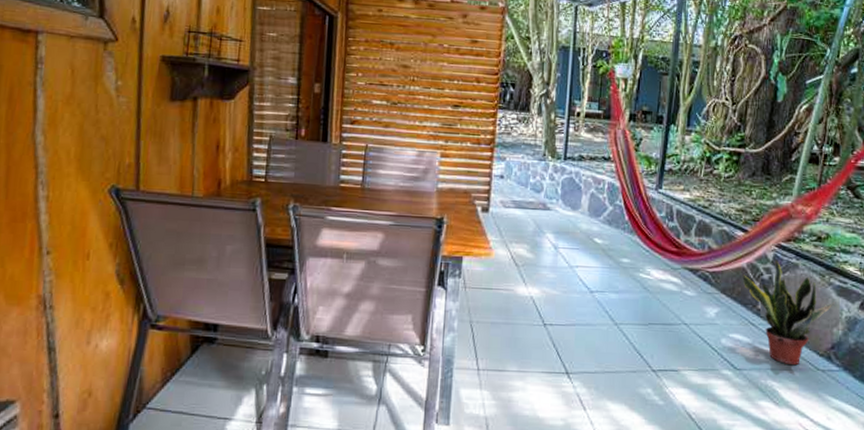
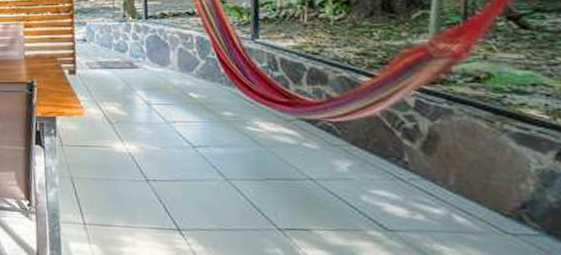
potted plant: present [742,259,835,366] -> none [376,105,516,228]

